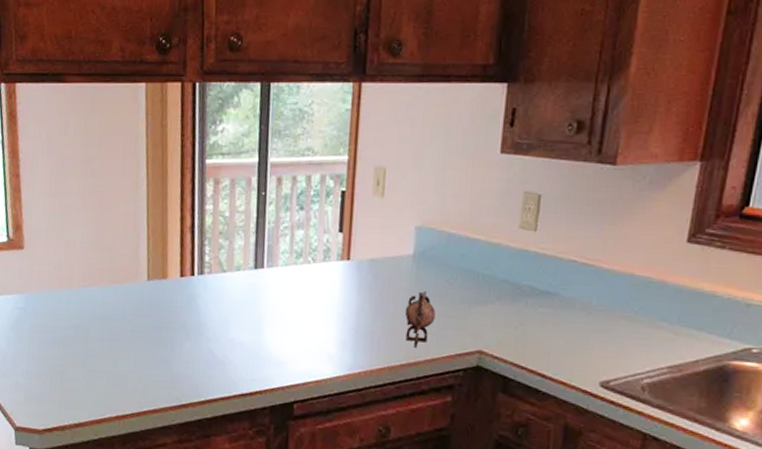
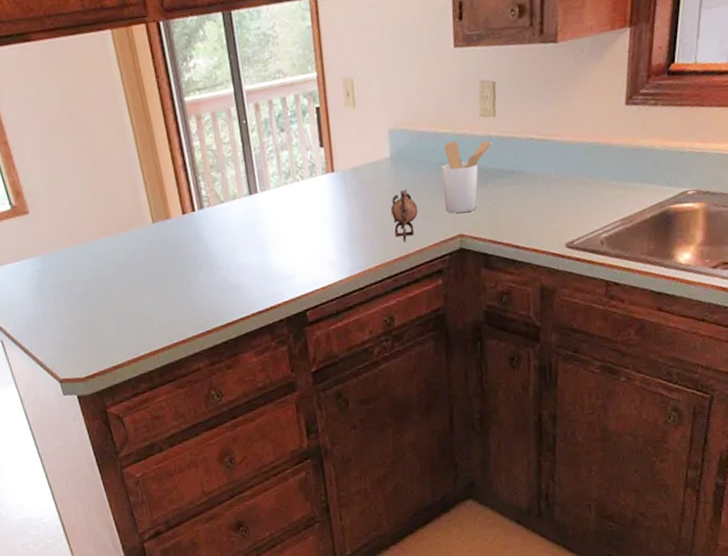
utensil holder: none [466,249,529,328] -> present [441,140,492,213]

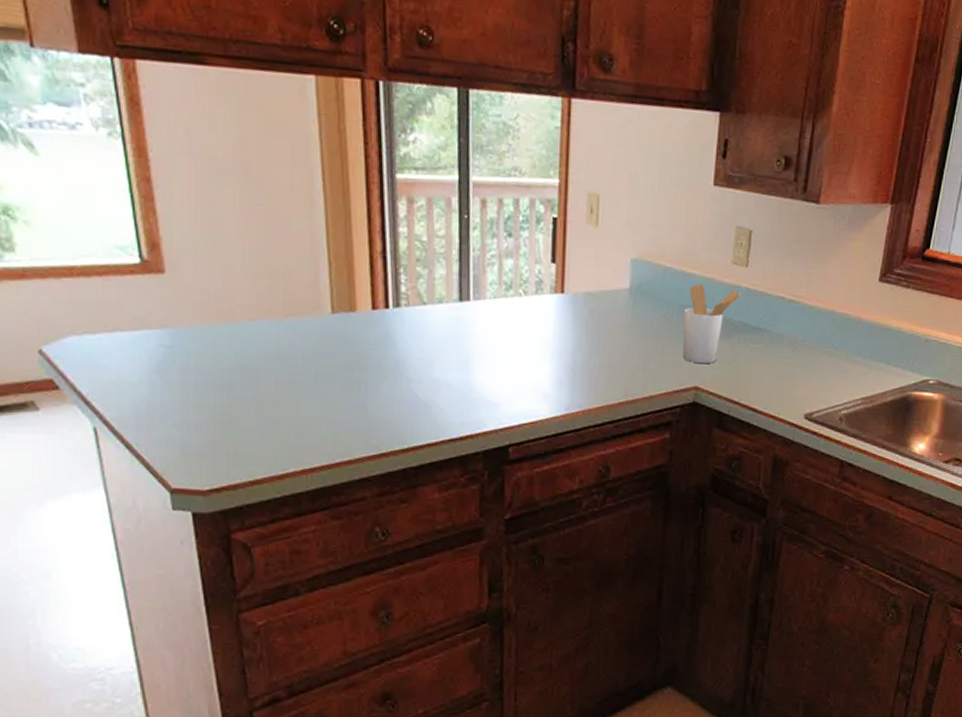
teapot: present [391,189,418,242] -> none [623,327,653,385]

